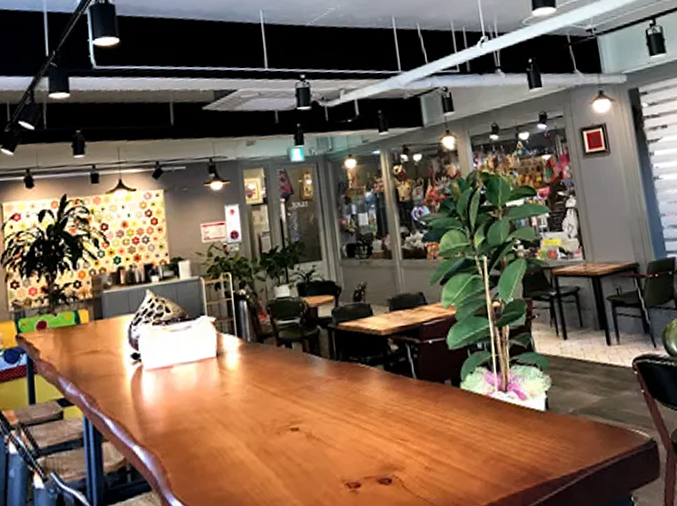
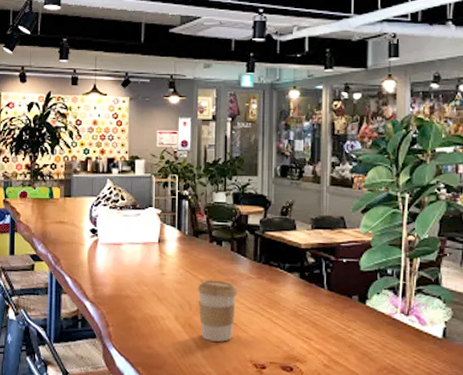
coffee cup: none [269,389,318,467] -> present [197,279,238,342]

